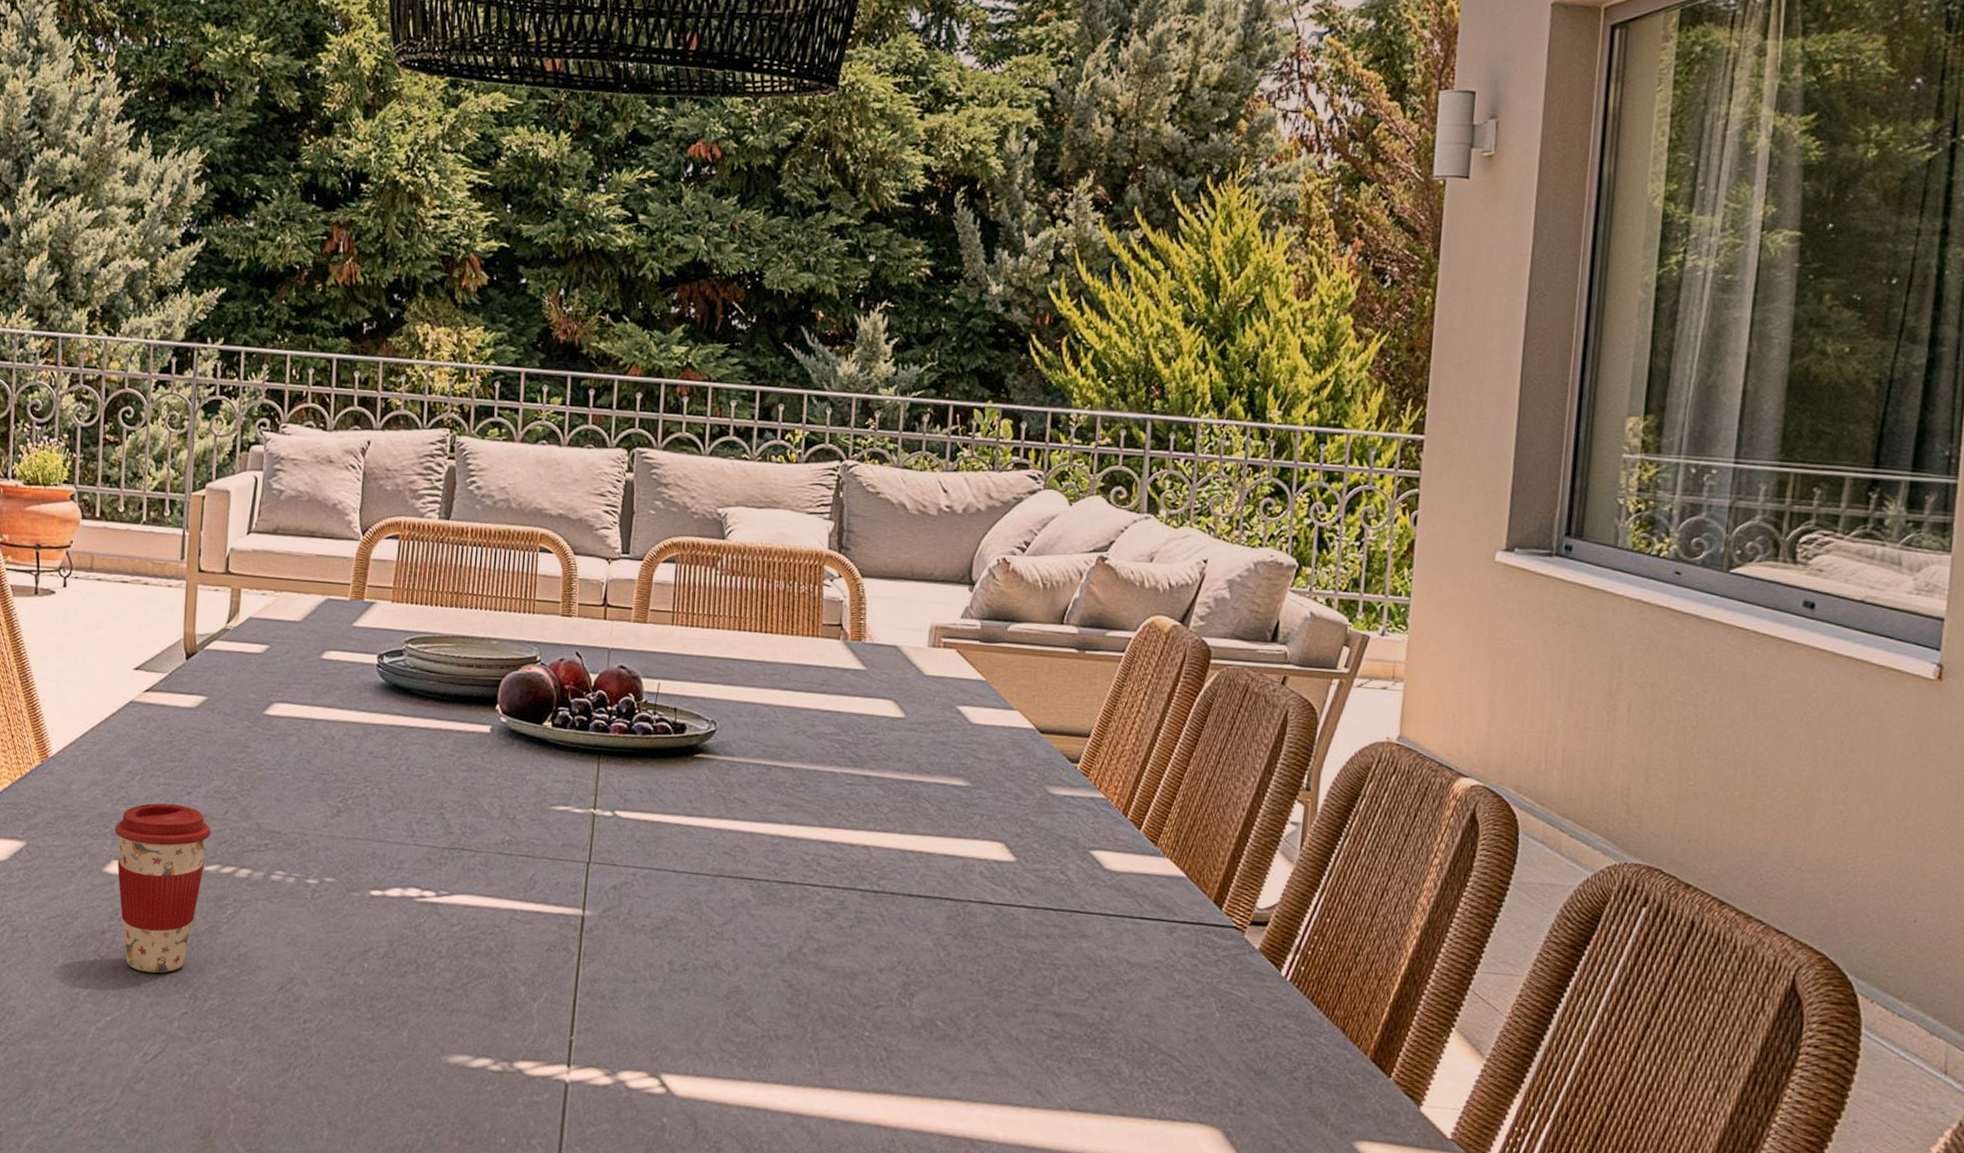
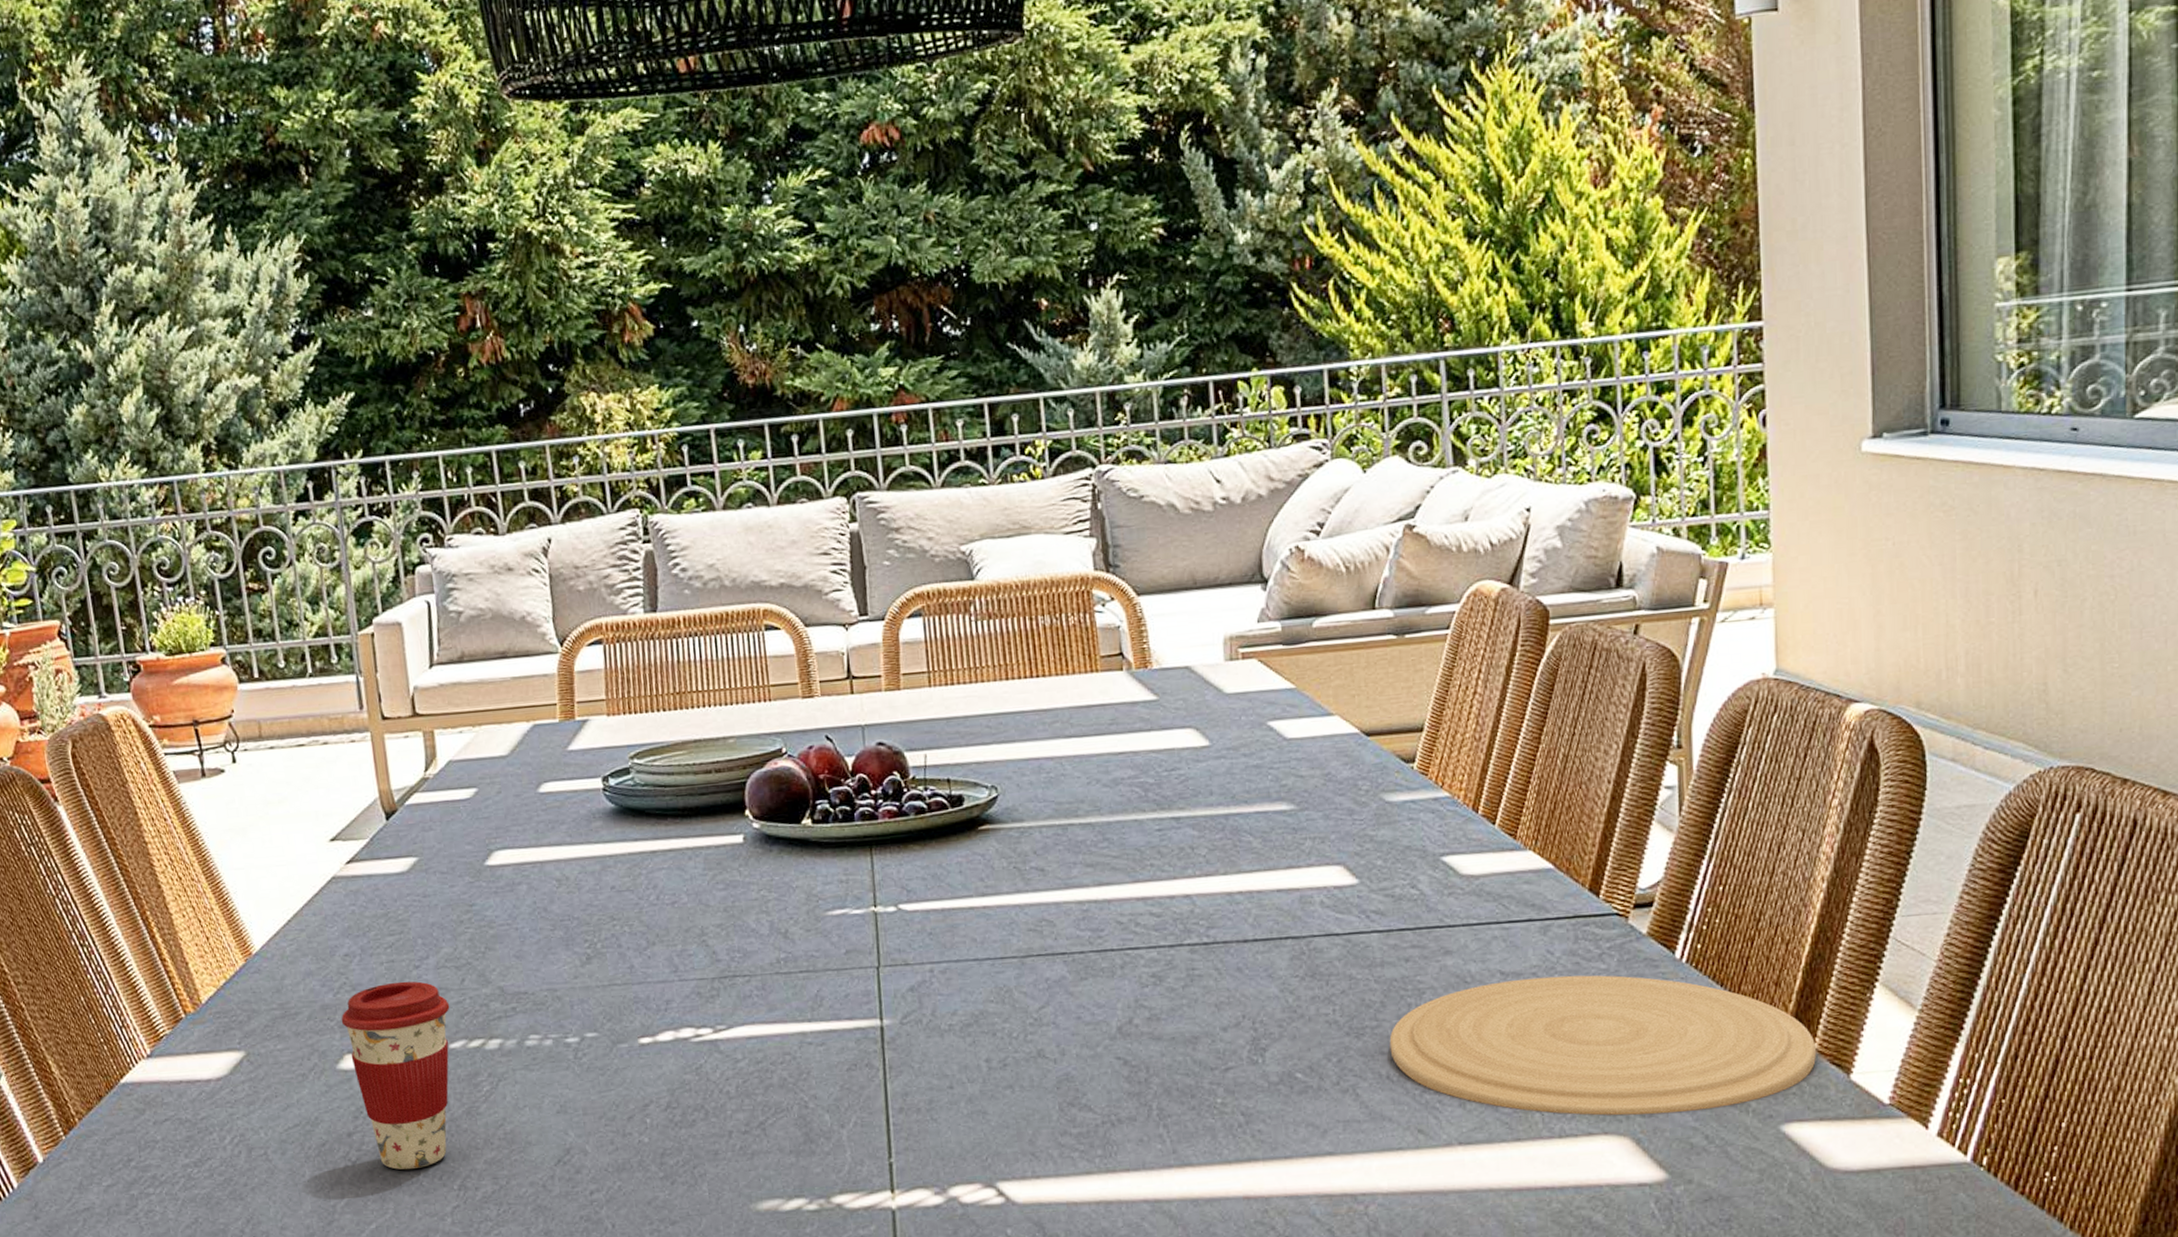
plate: none [1022,970,1393,1117] -> present [1389,975,1816,1116]

